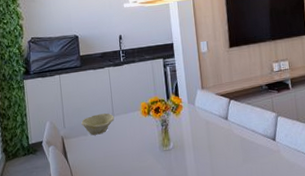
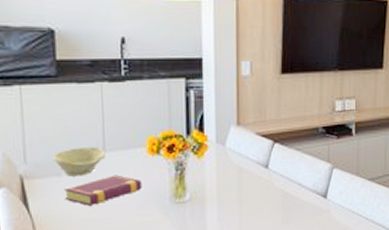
book: none [89,132,140,156] -> present [64,175,142,206]

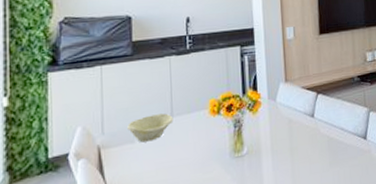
book: present [64,175,142,206] -> none [136,136,205,168]

